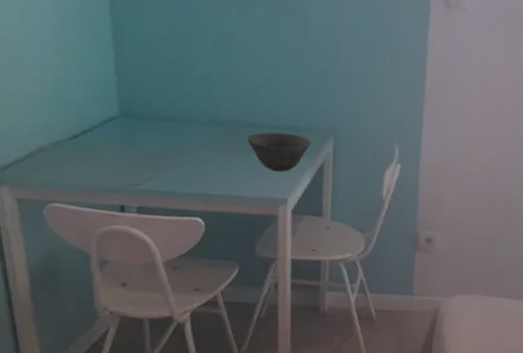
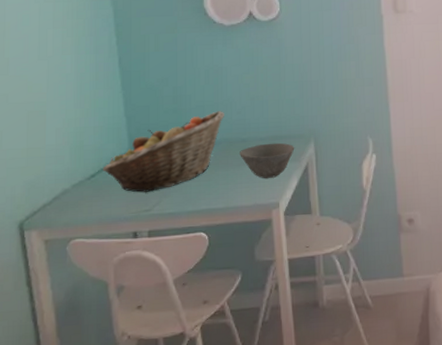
fruit basket: none [87,86,233,166] -> present [103,111,224,193]

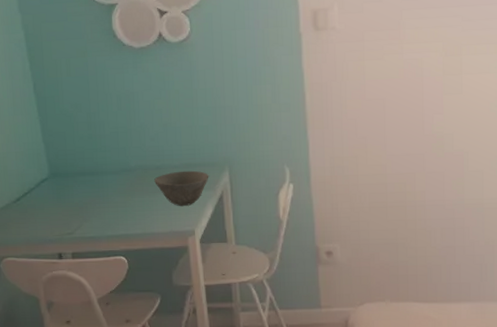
fruit basket: present [103,111,224,193] -> none [26,137,138,217]

